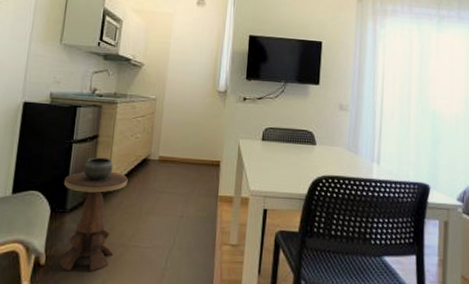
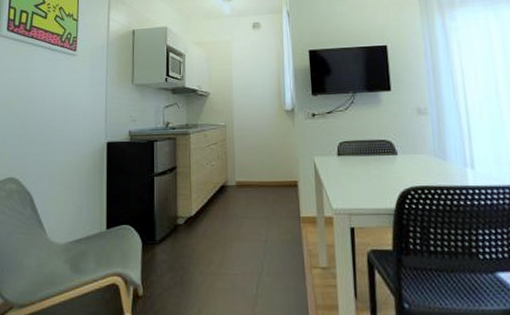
side table: present [58,157,128,272] -> none [151,187,209,302]

